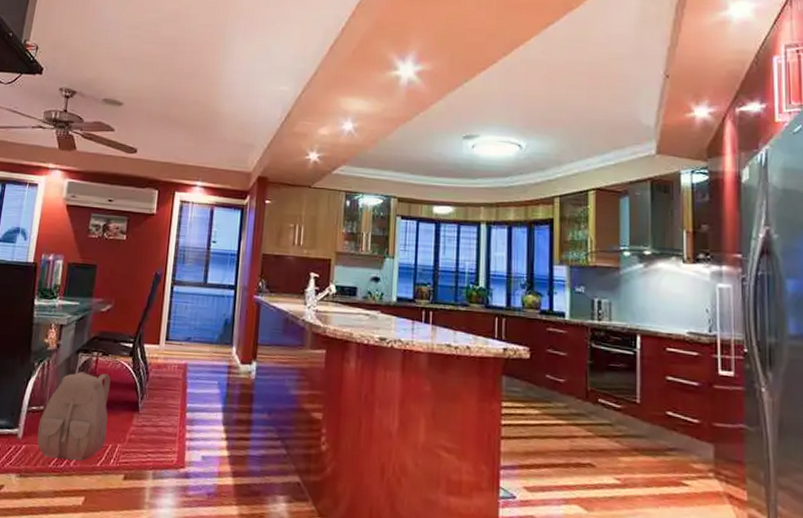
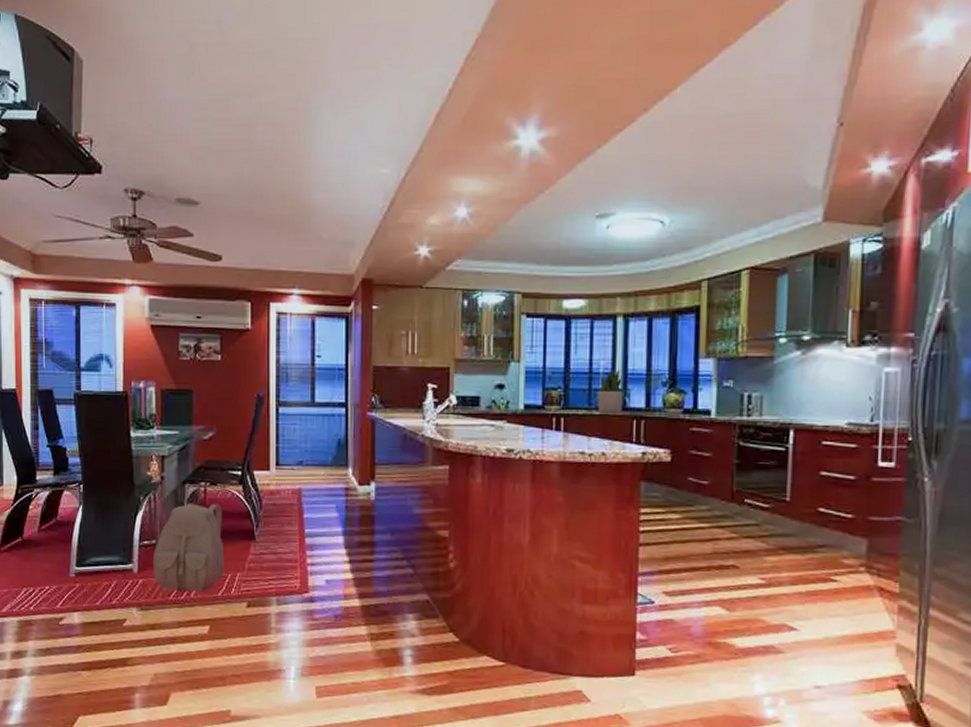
planter: none [463,269,486,312] -> present [597,368,623,415]

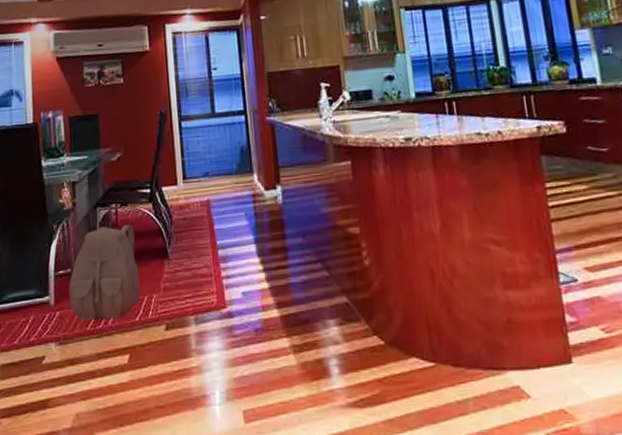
planter: present [597,368,623,415] -> none [483,48,511,94]

